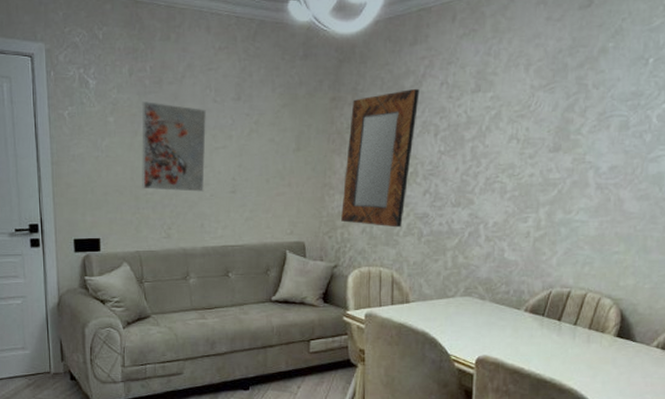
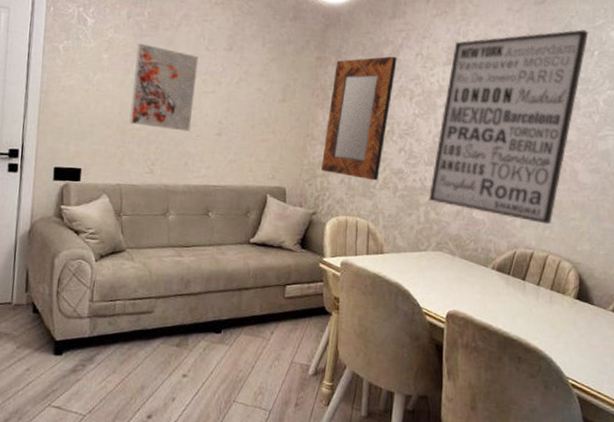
wall art: none [455,34,643,261] -> present [428,29,589,225]

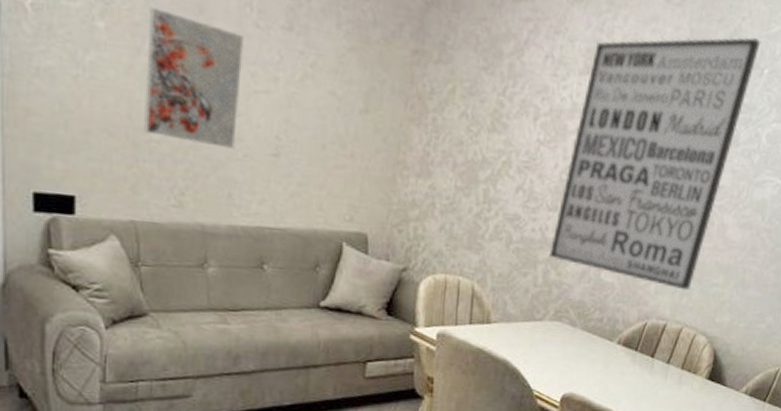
home mirror: present [321,56,397,181] -> none [415,56,521,229]

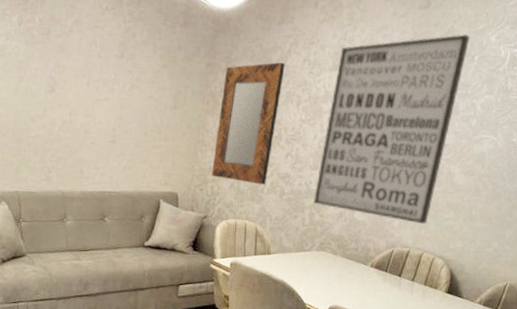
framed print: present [144,7,244,149] -> none [25,50,91,139]
home mirror: none [415,56,521,229] -> present [212,62,285,185]

